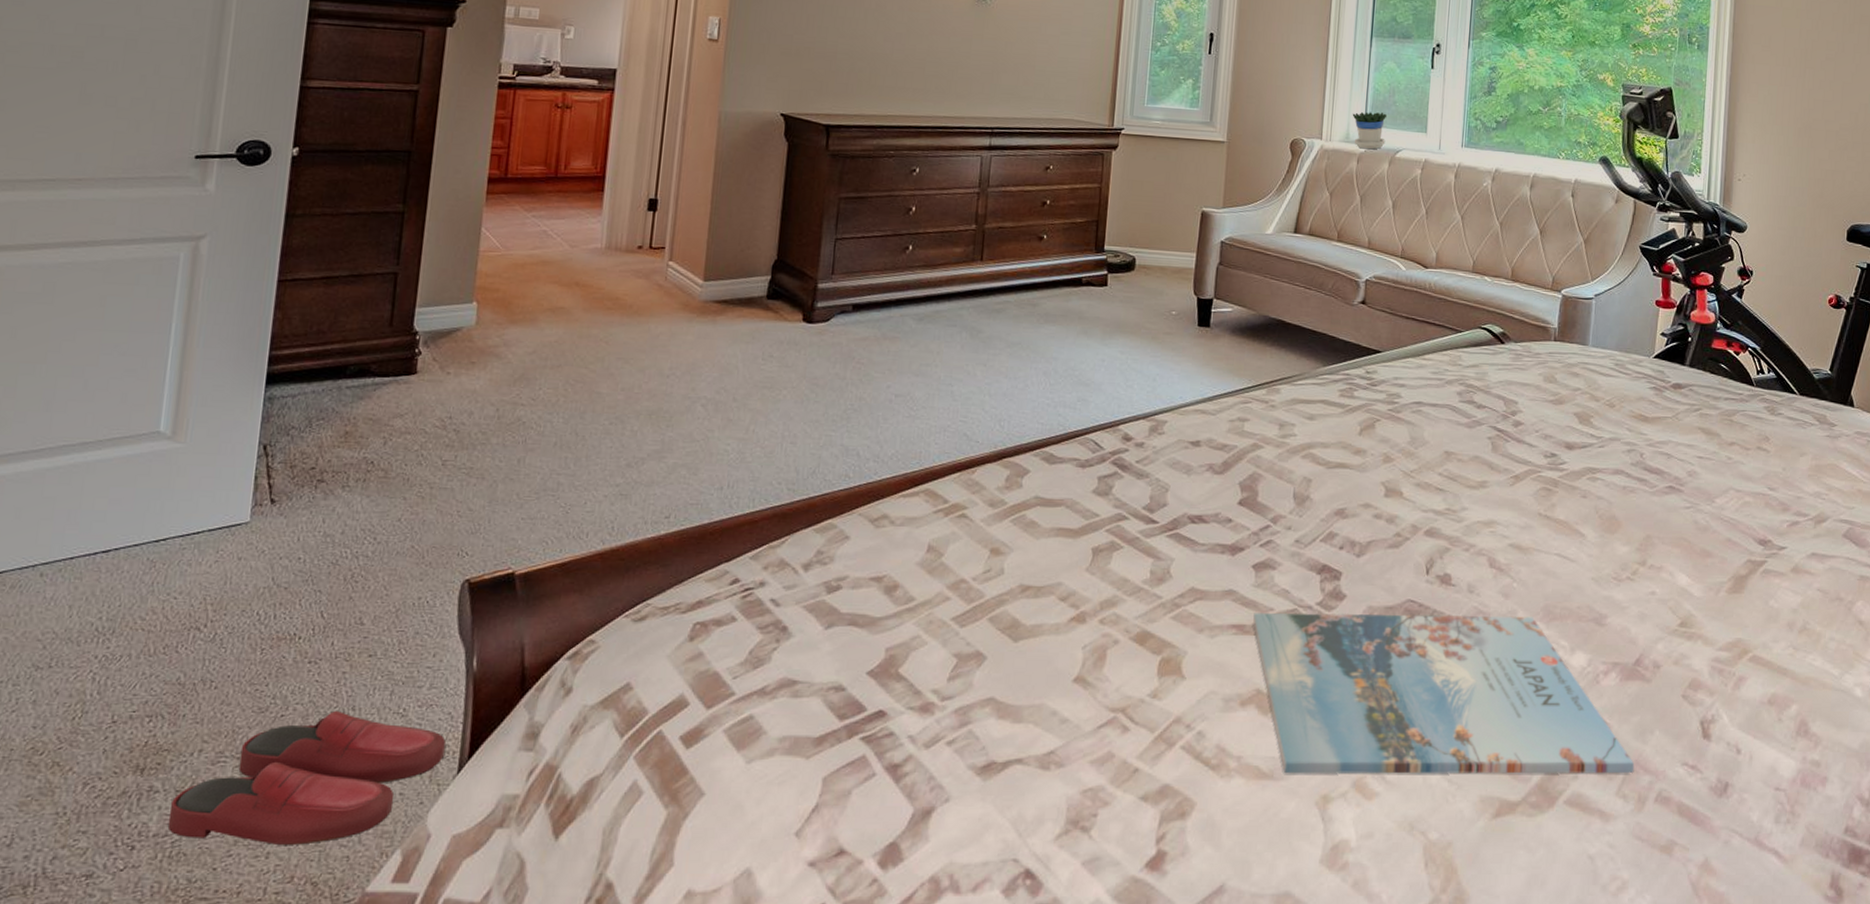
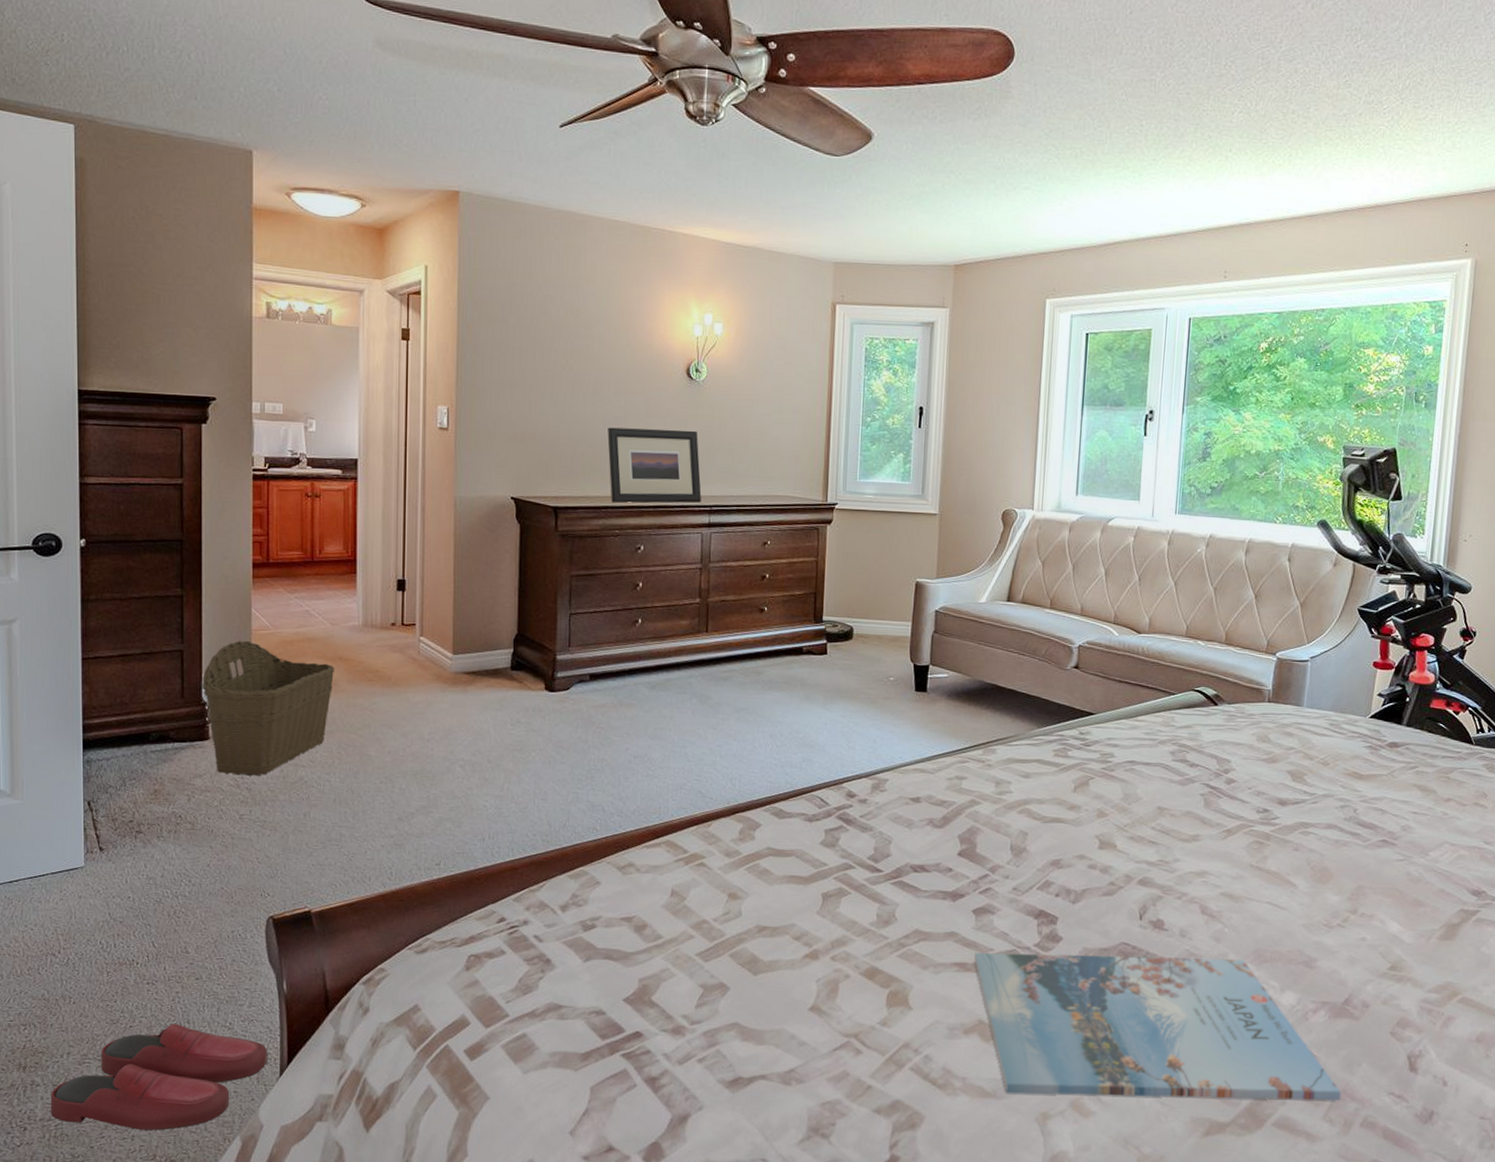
wicker basket: none [415,262,570,416] -> present [202,640,335,776]
picture frame: none [887,44,984,125] -> present [607,427,702,504]
flowerpot: present [1352,112,1386,150] -> none [1064,481,1098,519]

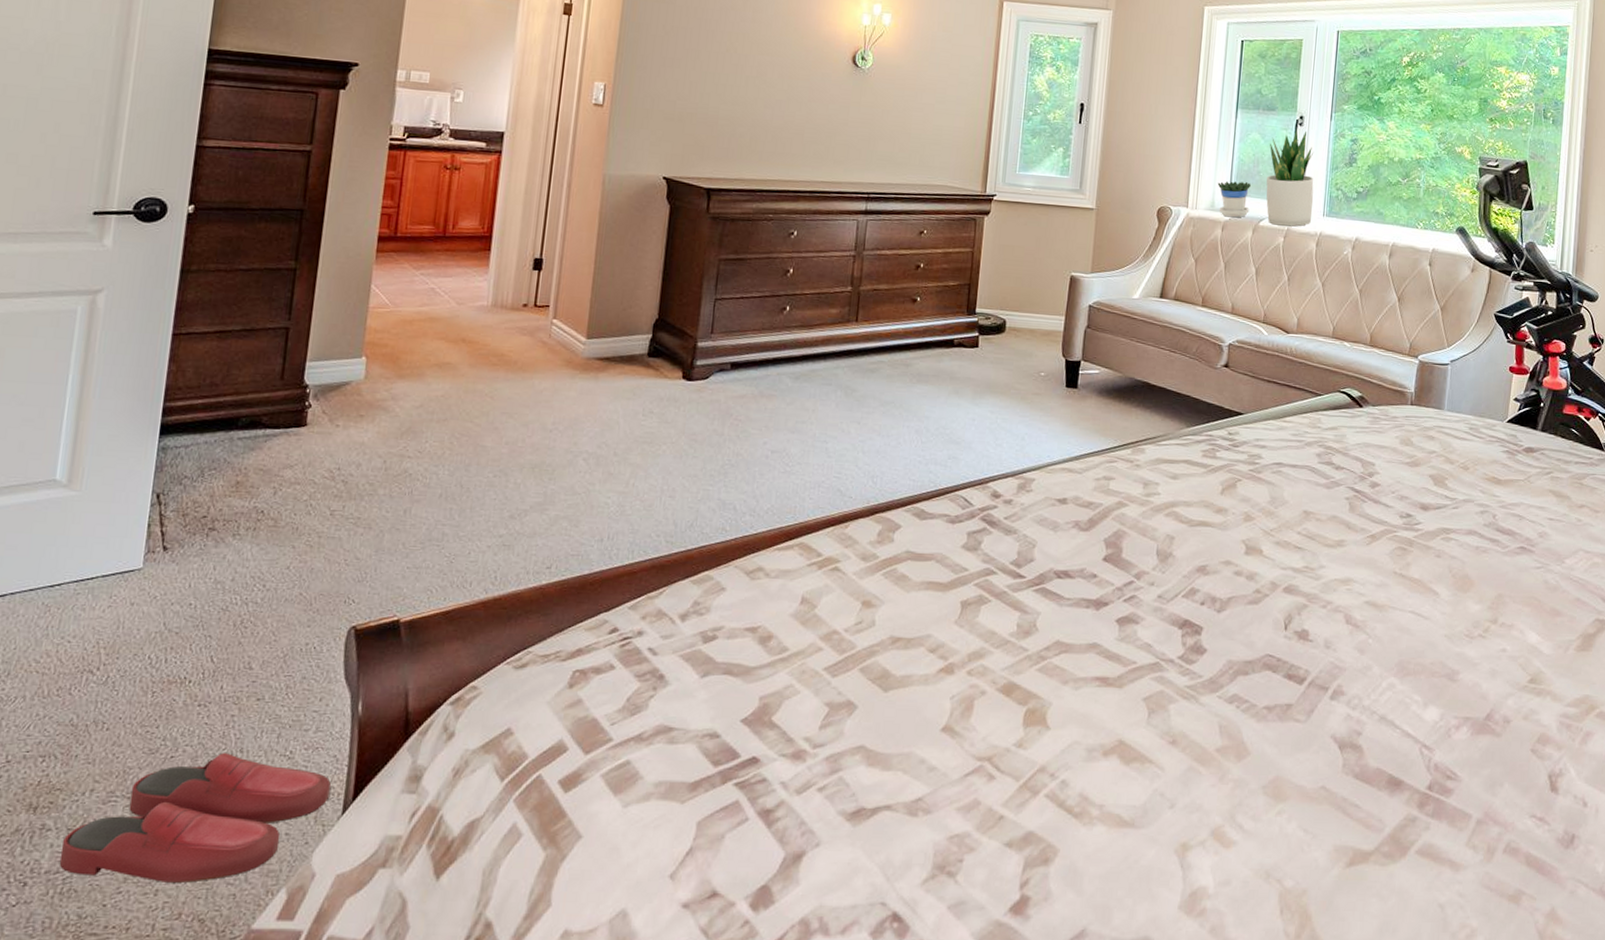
wicker basket: present [202,640,335,776] -> none [306,318,457,468]
picture frame: present [607,427,702,504] -> none [766,110,860,190]
magazine: present [974,953,1342,1101] -> none [1116,666,1484,825]
flowerpot: none [1064,481,1098,519] -> present [1217,181,1251,218]
planter: none [1114,426,1165,526] -> present [1266,131,1314,227]

